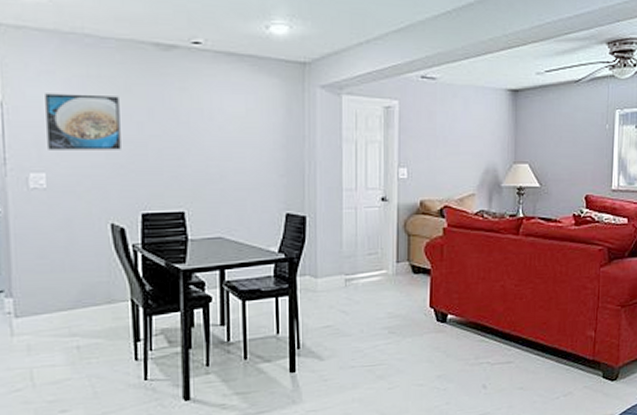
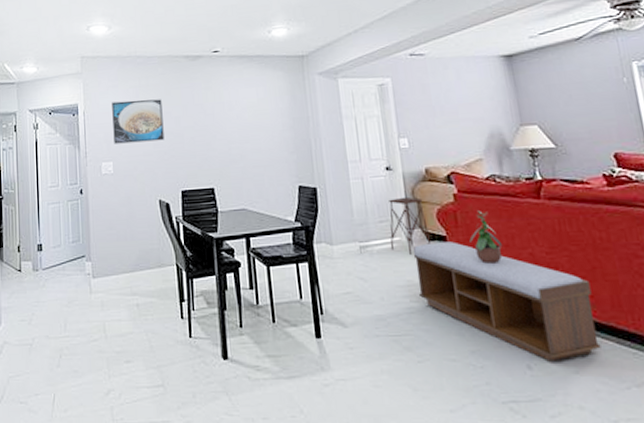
side table: none [376,229,416,289] -> present [389,196,432,256]
bench: none [397,275,545,381] -> present [412,241,601,362]
potted plant: none [451,245,480,296] -> present [469,211,503,264]

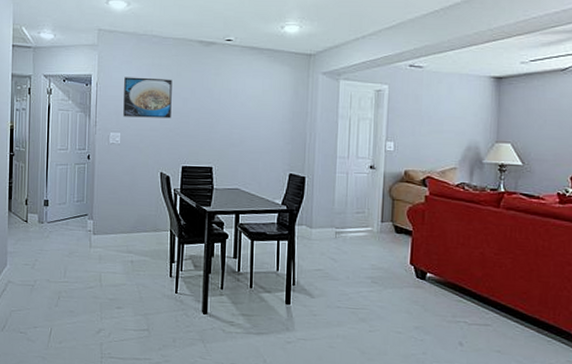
side table: present [389,196,432,256] -> none [362,193,399,244]
bench: present [412,241,601,362] -> none [379,235,526,341]
potted plant: present [469,211,503,264] -> none [432,212,459,258]

